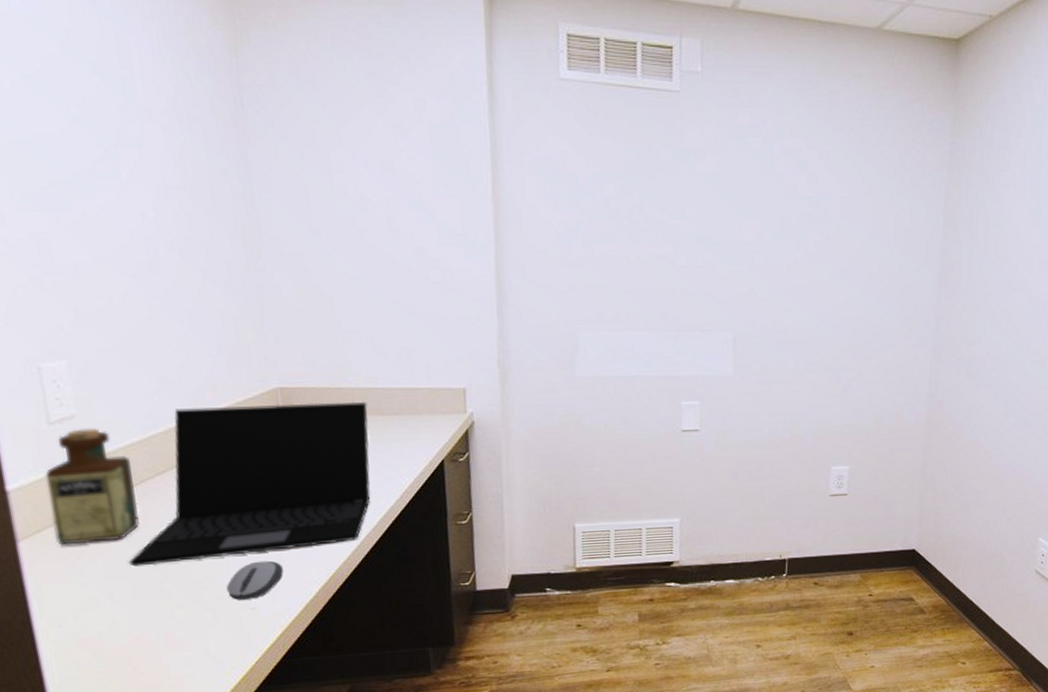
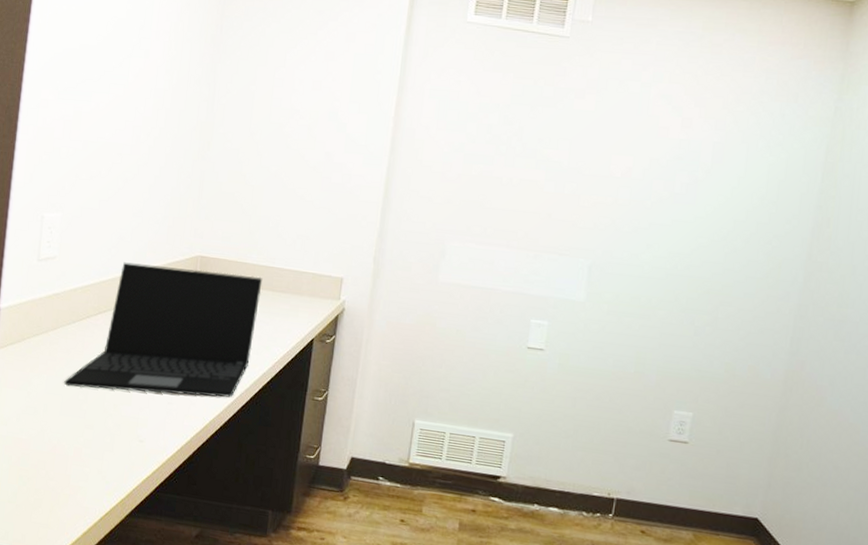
bottle: present [45,428,140,545] -> none [21,267,84,362]
computer mouse: present [226,560,283,600] -> none [125,400,171,433]

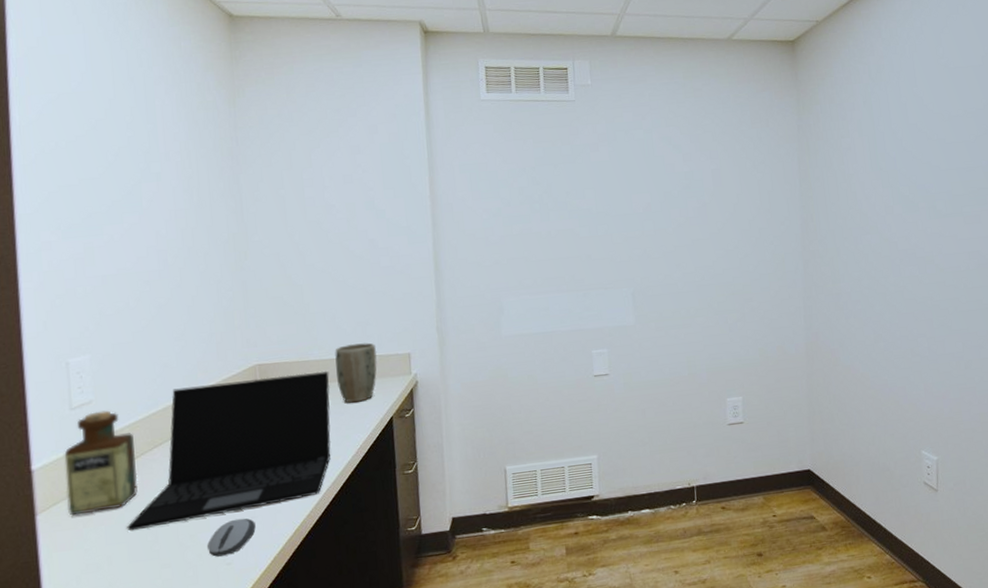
bottle: none [21,267,84,362] -> present [64,410,138,516]
computer mouse: none [125,400,171,433] -> present [206,518,256,557]
plant pot: none [268,255,312,317] -> present [335,342,378,403]

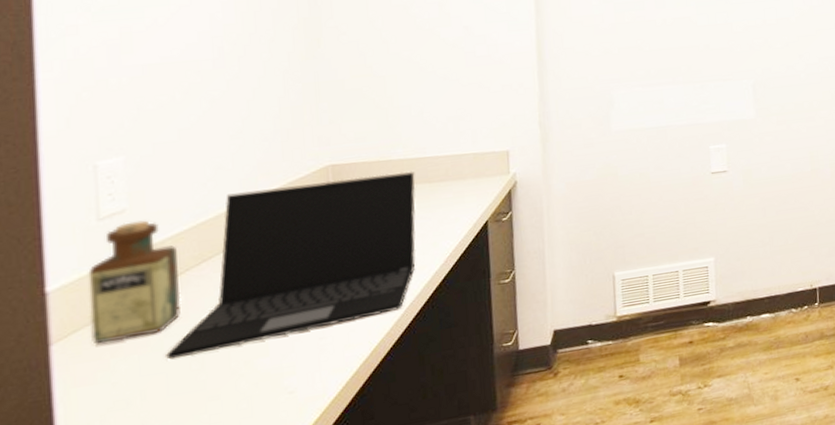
computer mouse: present [206,518,256,557] -> none [264,339,325,385]
plant pot: present [335,342,378,403] -> none [422,139,471,207]

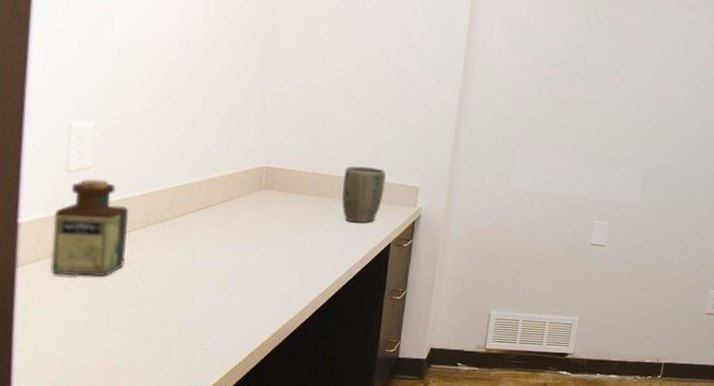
laptop: present [166,171,416,360] -> none [108,173,336,302]
plant pot: none [422,139,471,207] -> present [342,165,387,224]

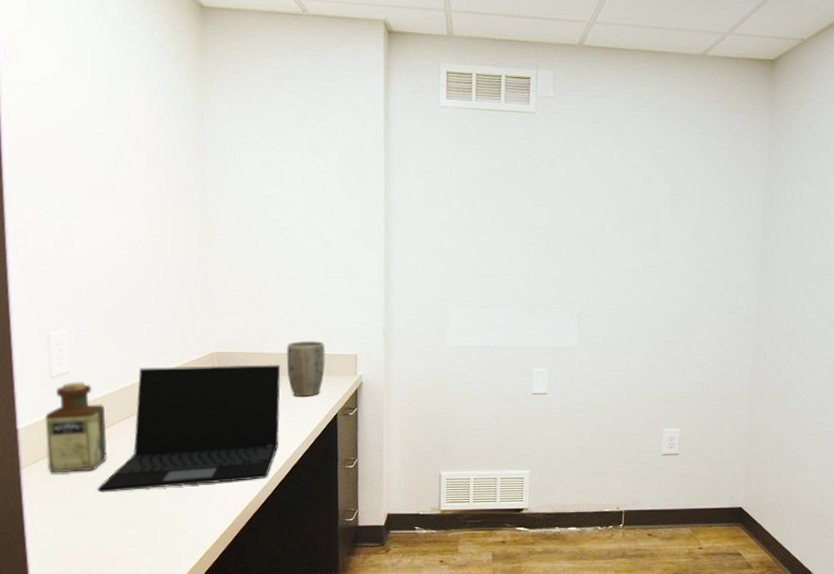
laptop: none [108,173,336,302] -> present [97,364,281,493]

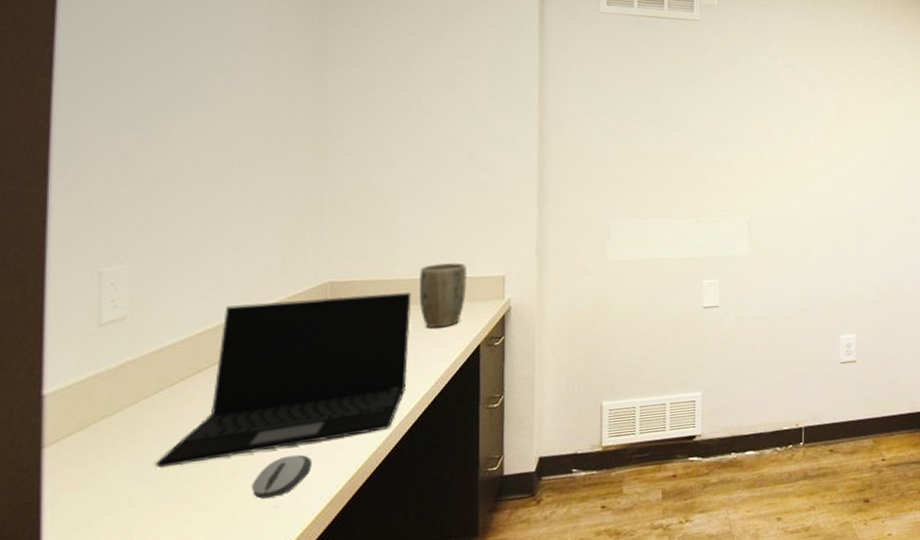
bottle: present [45,382,108,473] -> none [84,328,174,449]
computer mouse: none [165,492,209,524] -> present [251,454,312,499]

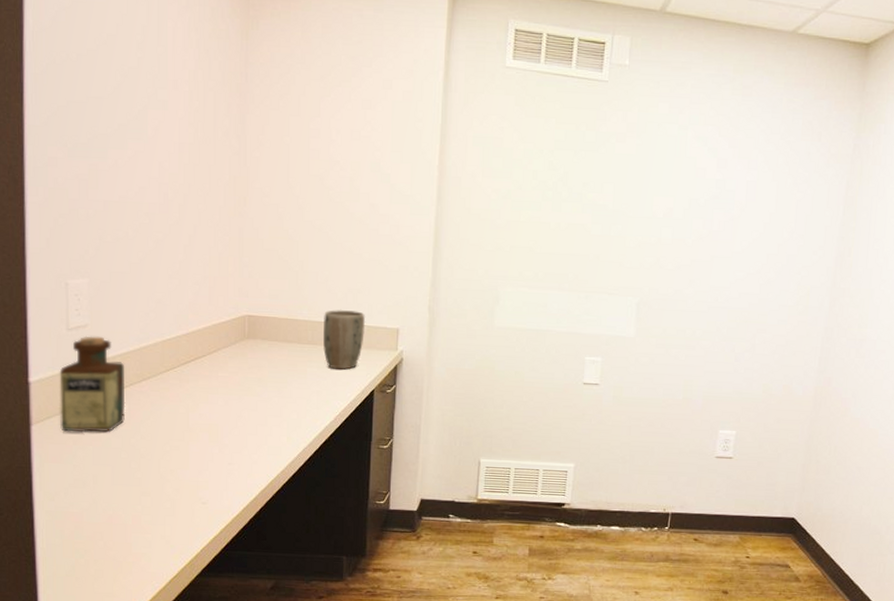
bottle: none [84,328,174,449] -> present [59,336,126,432]
laptop: present [156,291,412,468] -> none [113,326,316,457]
computer mouse: present [251,454,312,499] -> none [184,462,232,495]

